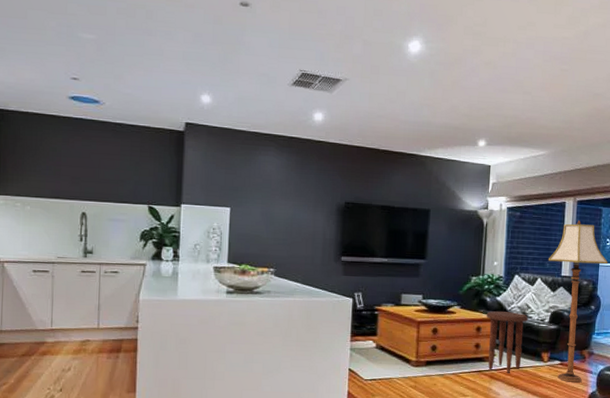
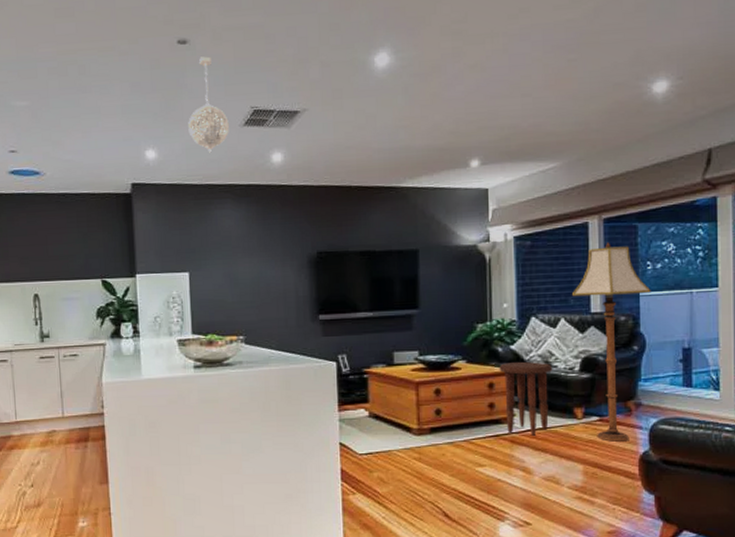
pendant light: none [242,20,279,105] -> present [188,56,229,153]

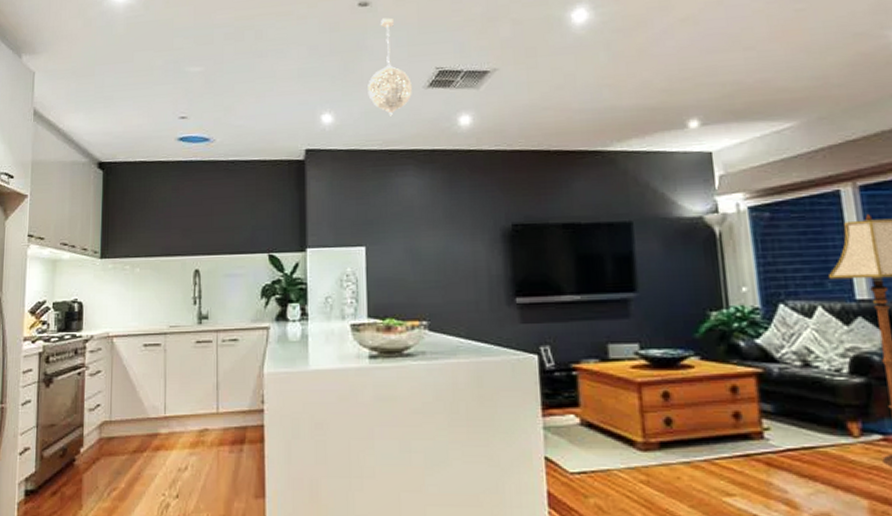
side table: present [499,361,553,436] -> none [742,359,815,457]

